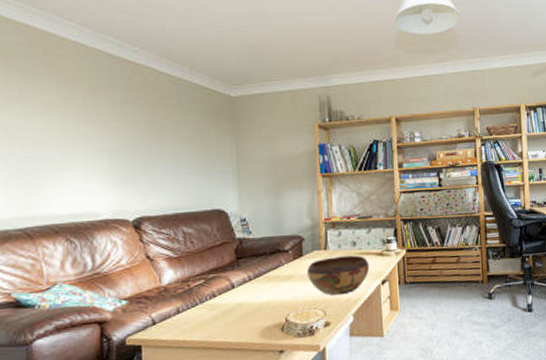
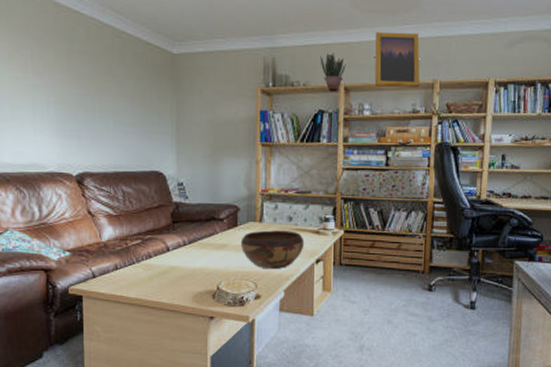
potted plant: none [371,88,395,123] -> present [320,52,346,92]
picture frame: none [418,68,462,116] -> present [374,31,420,88]

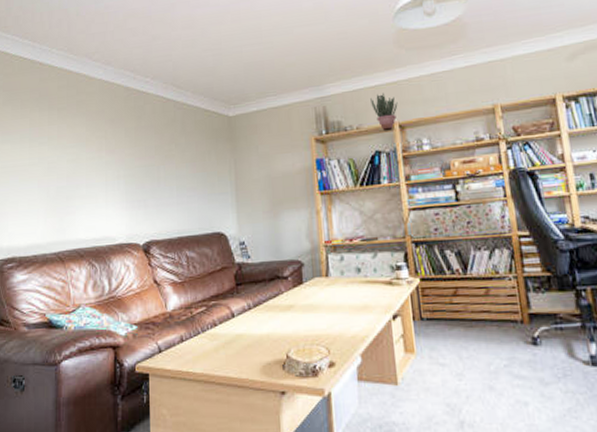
decorative bowl: present [240,230,305,270] -> none [307,283,378,331]
picture frame: present [374,31,420,88] -> none [423,61,479,119]

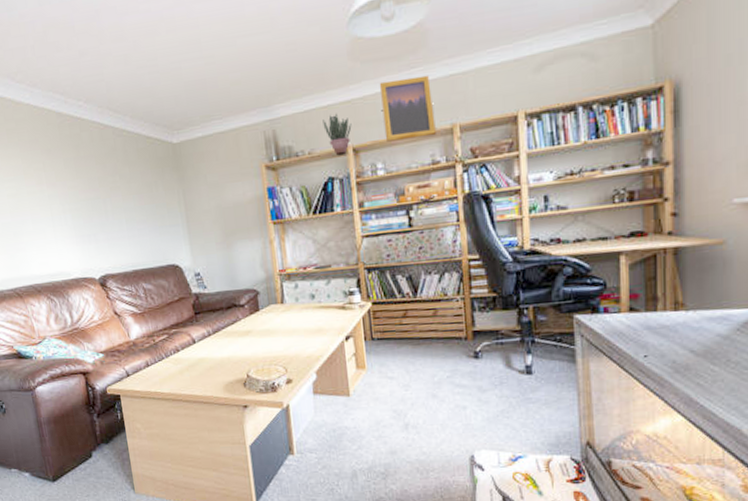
picture frame: none [423,61,479,119] -> present [379,75,436,142]

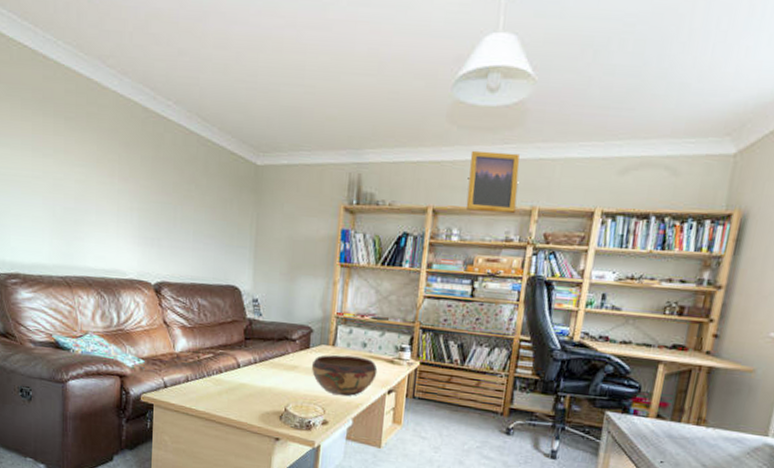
decorative bowl: none [264,309,331,352] -> present [311,354,378,396]
potted plant: present [322,113,352,156] -> none [409,170,437,214]

